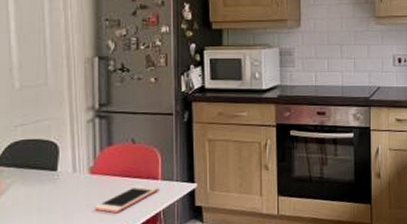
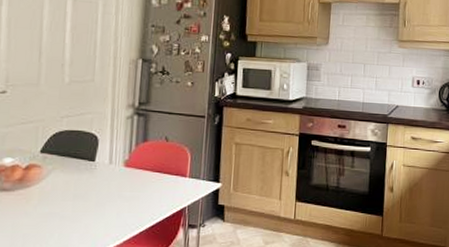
cell phone: present [93,185,160,213] -> none [125,180,187,205]

